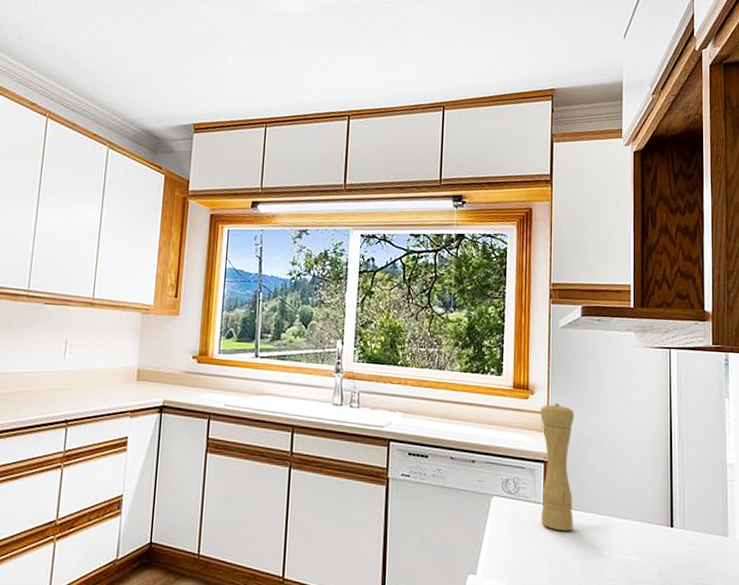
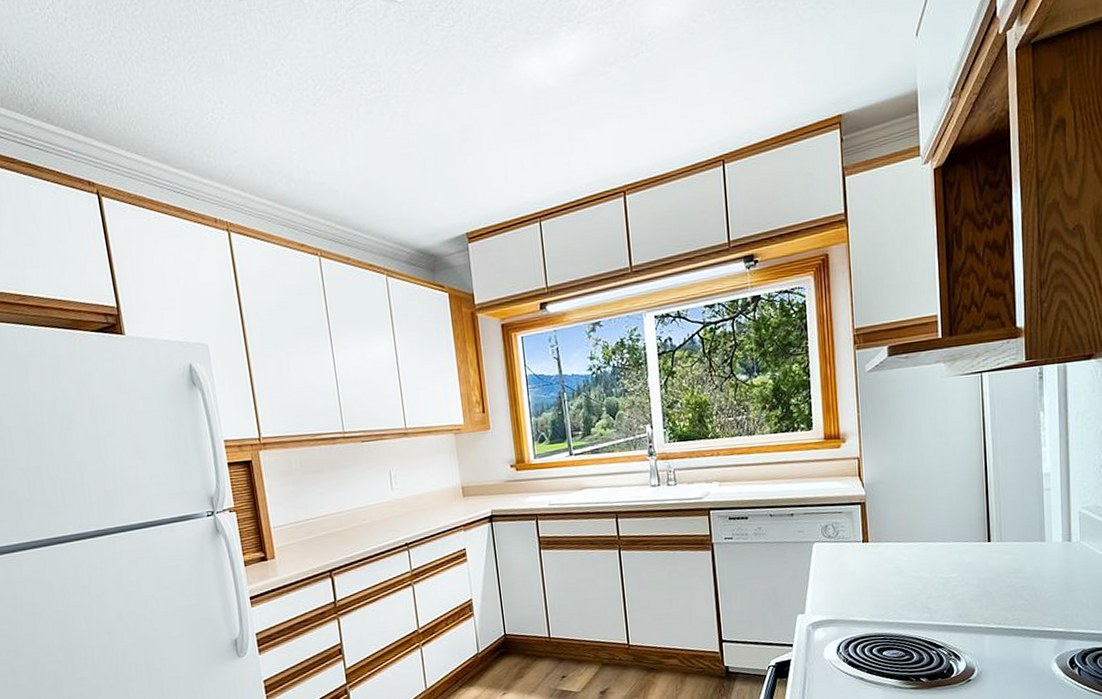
pepper mill: present [540,403,575,532] -> none [853,446,893,563]

